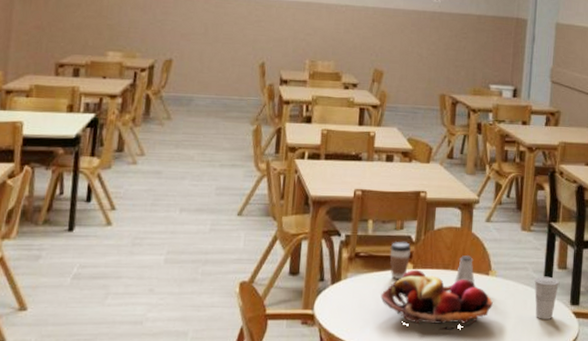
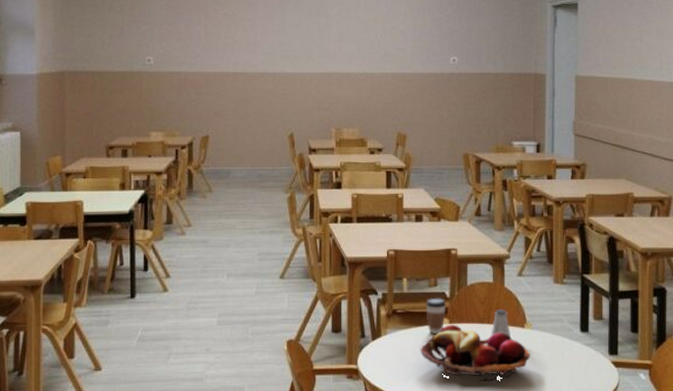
cup: present [534,276,560,319] -> none [570,327,597,370]

